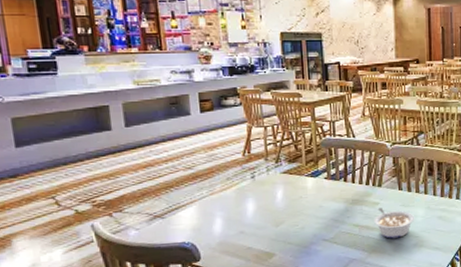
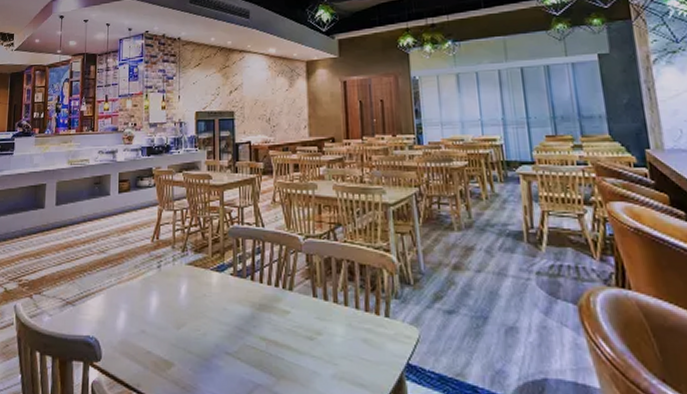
legume: present [374,208,415,239] -> none [284,318,333,363]

